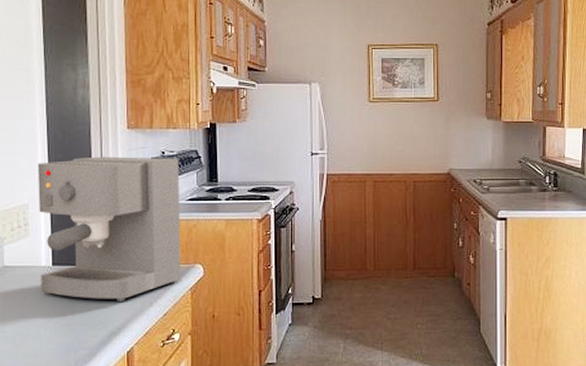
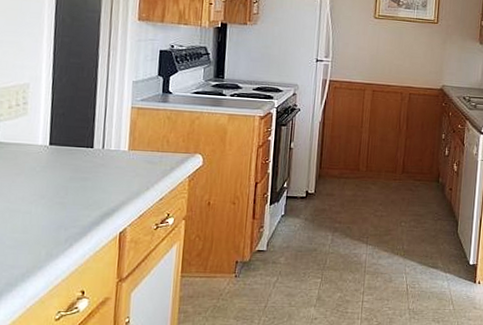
coffee maker: present [37,156,181,302] -> none [35,43,188,184]

